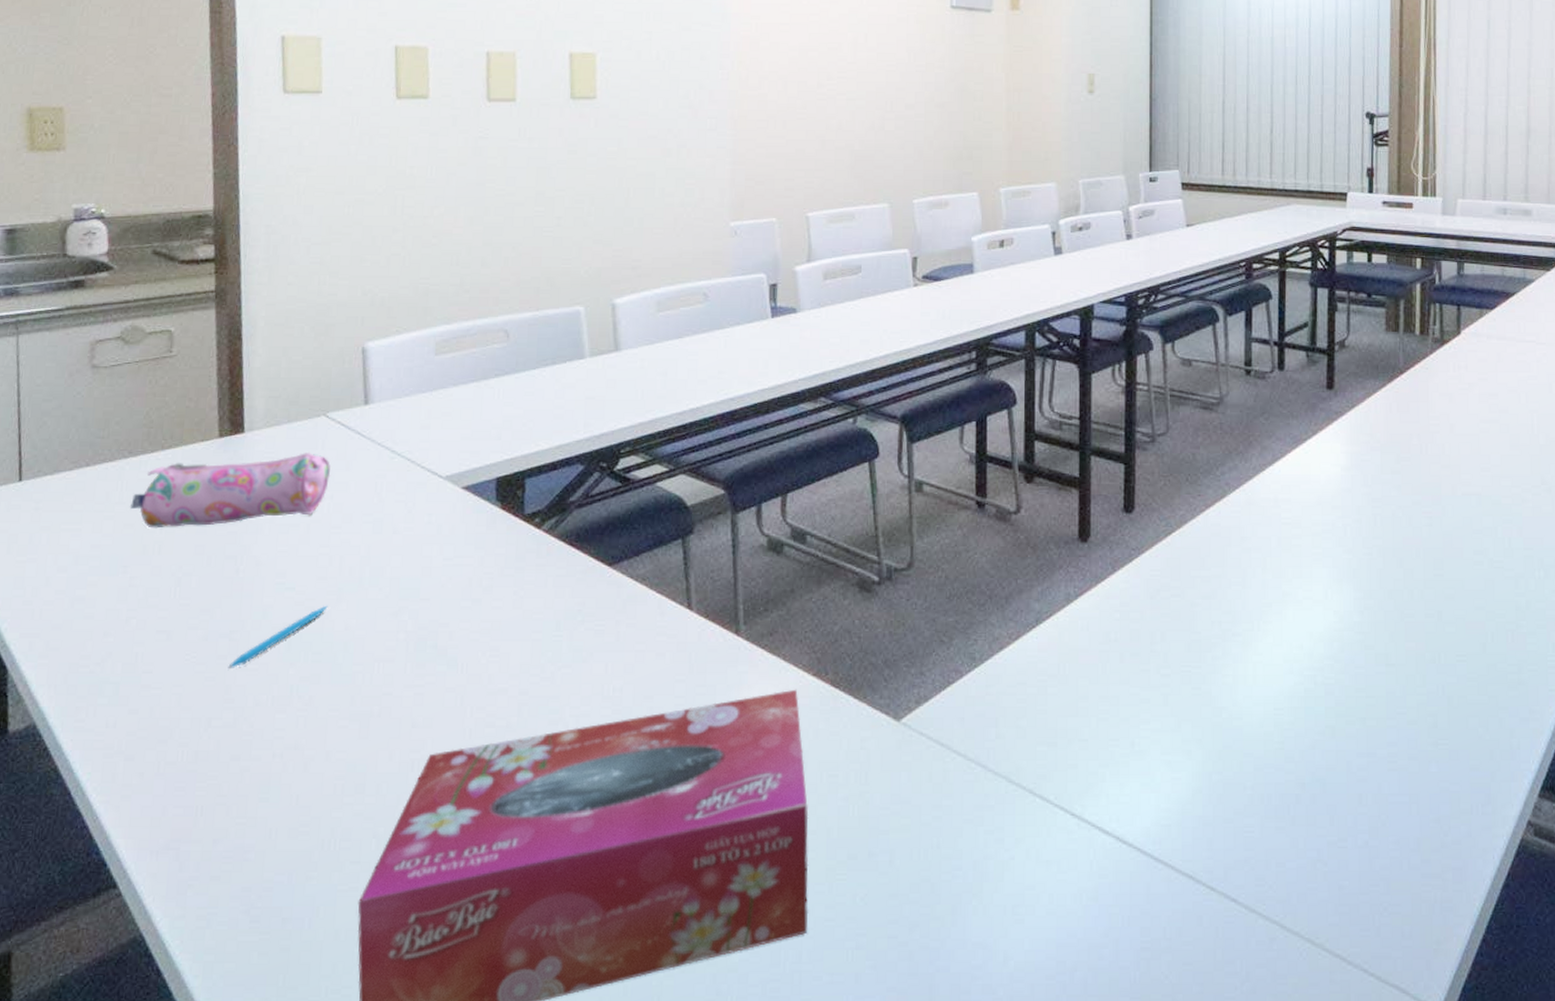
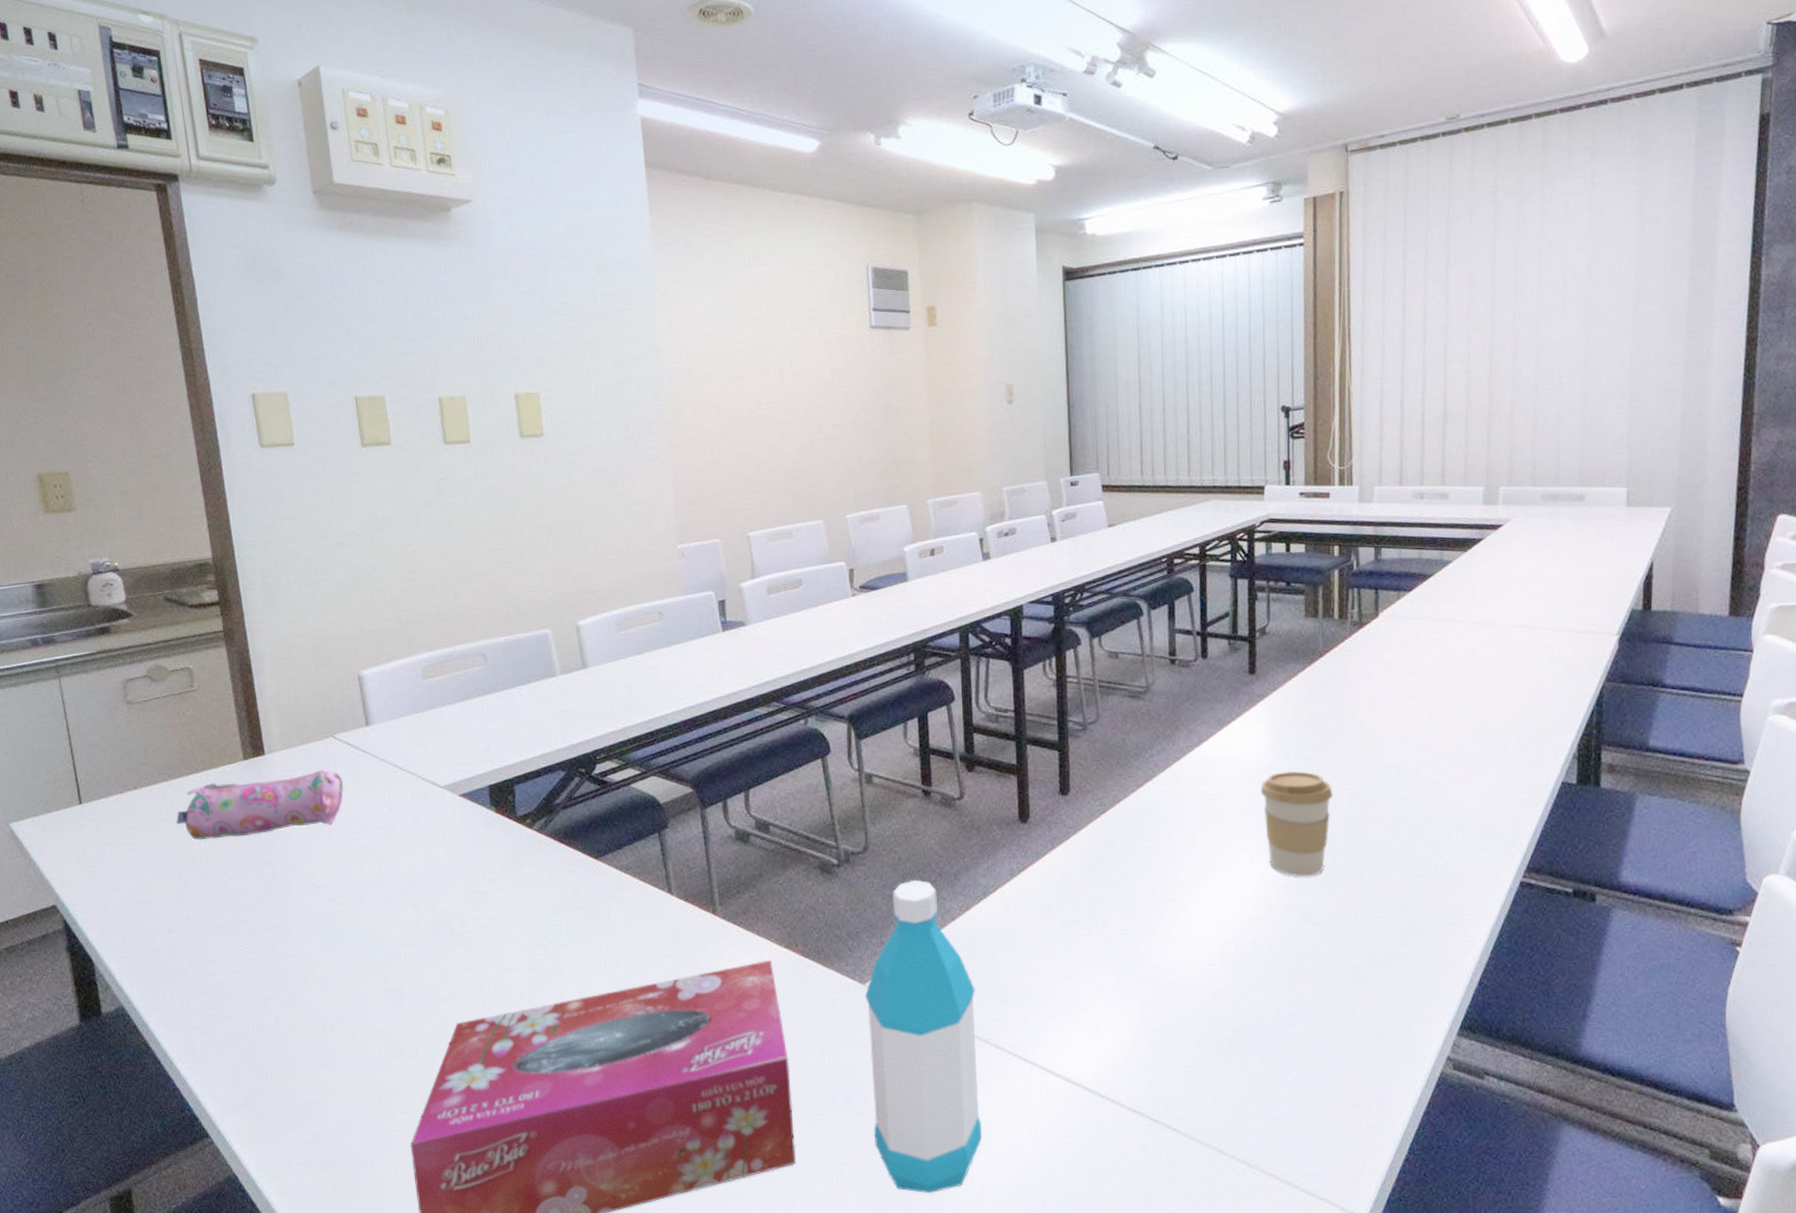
pen: present [228,605,328,668] -> none [277,900,355,956]
water bottle: none [897,602,1021,972] -> present [864,879,982,1194]
coffee cup: none [1335,496,1412,613] -> present [1260,771,1334,877]

